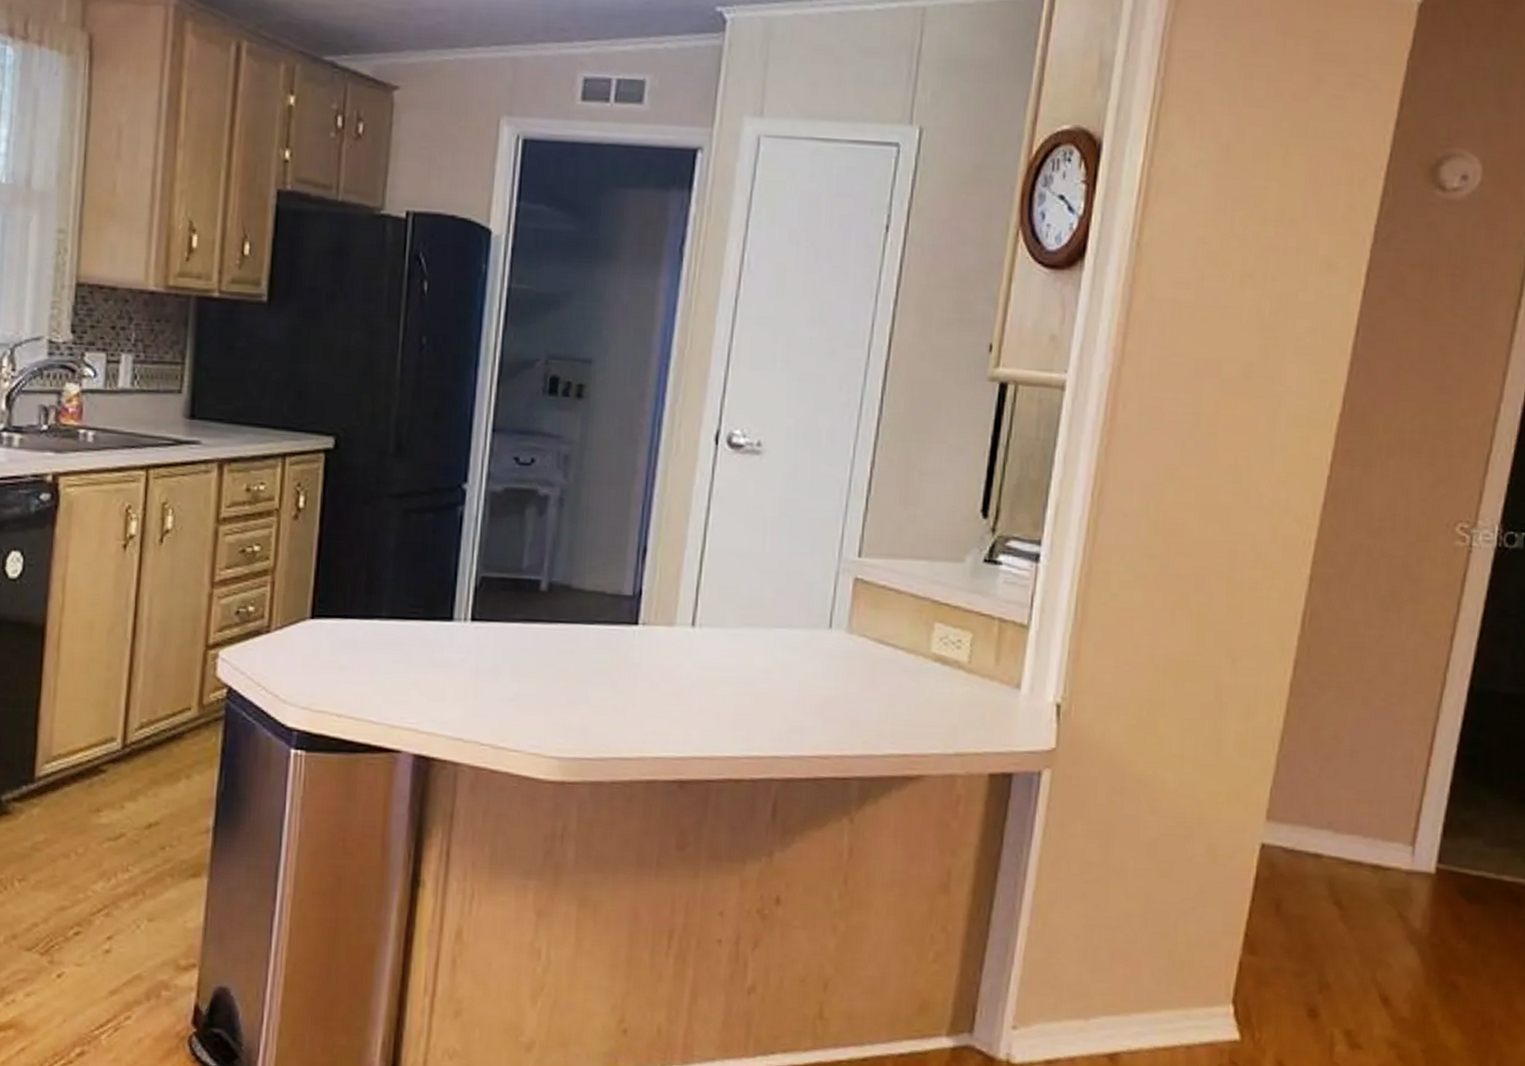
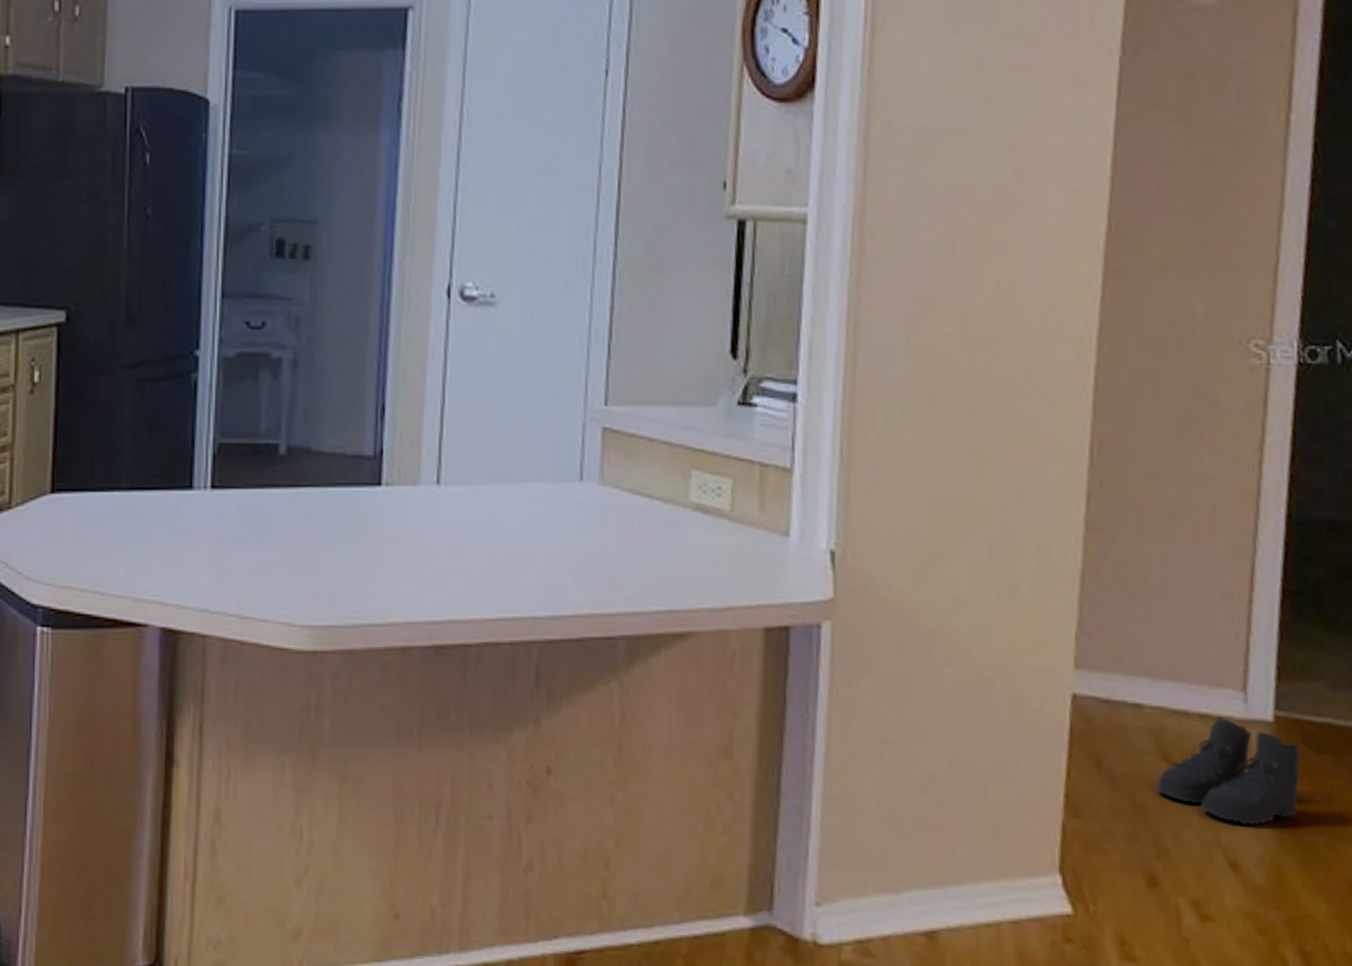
boots: none [1326,867,1455,966] -> present [1157,716,1302,826]

